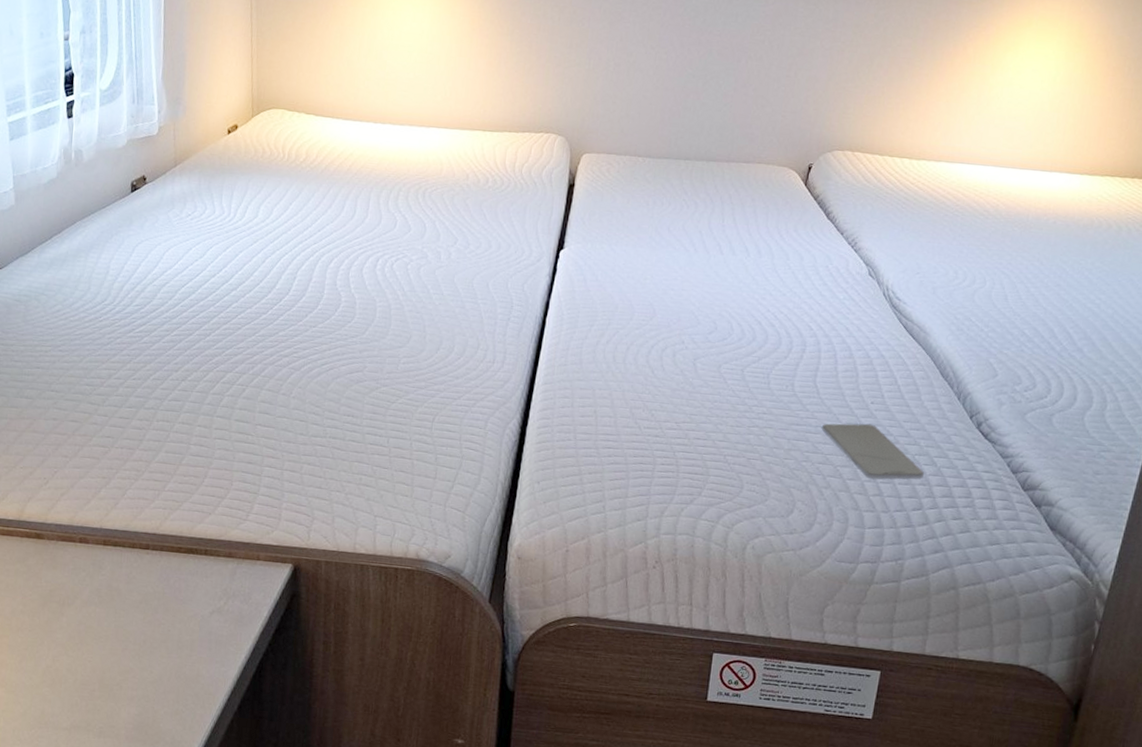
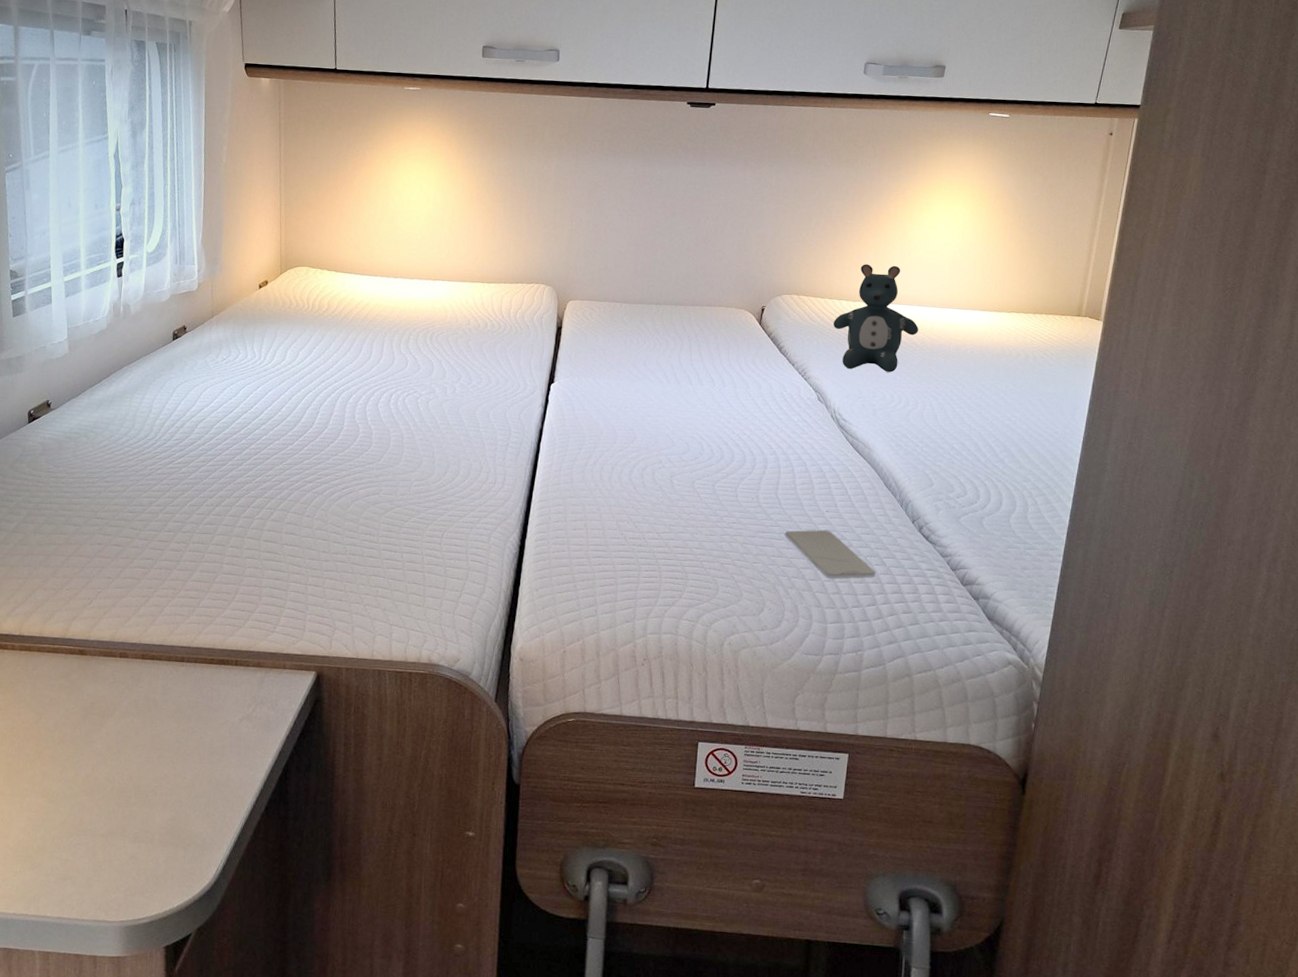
stuffed animal: none [891,115,993,245] -> present [833,264,919,372]

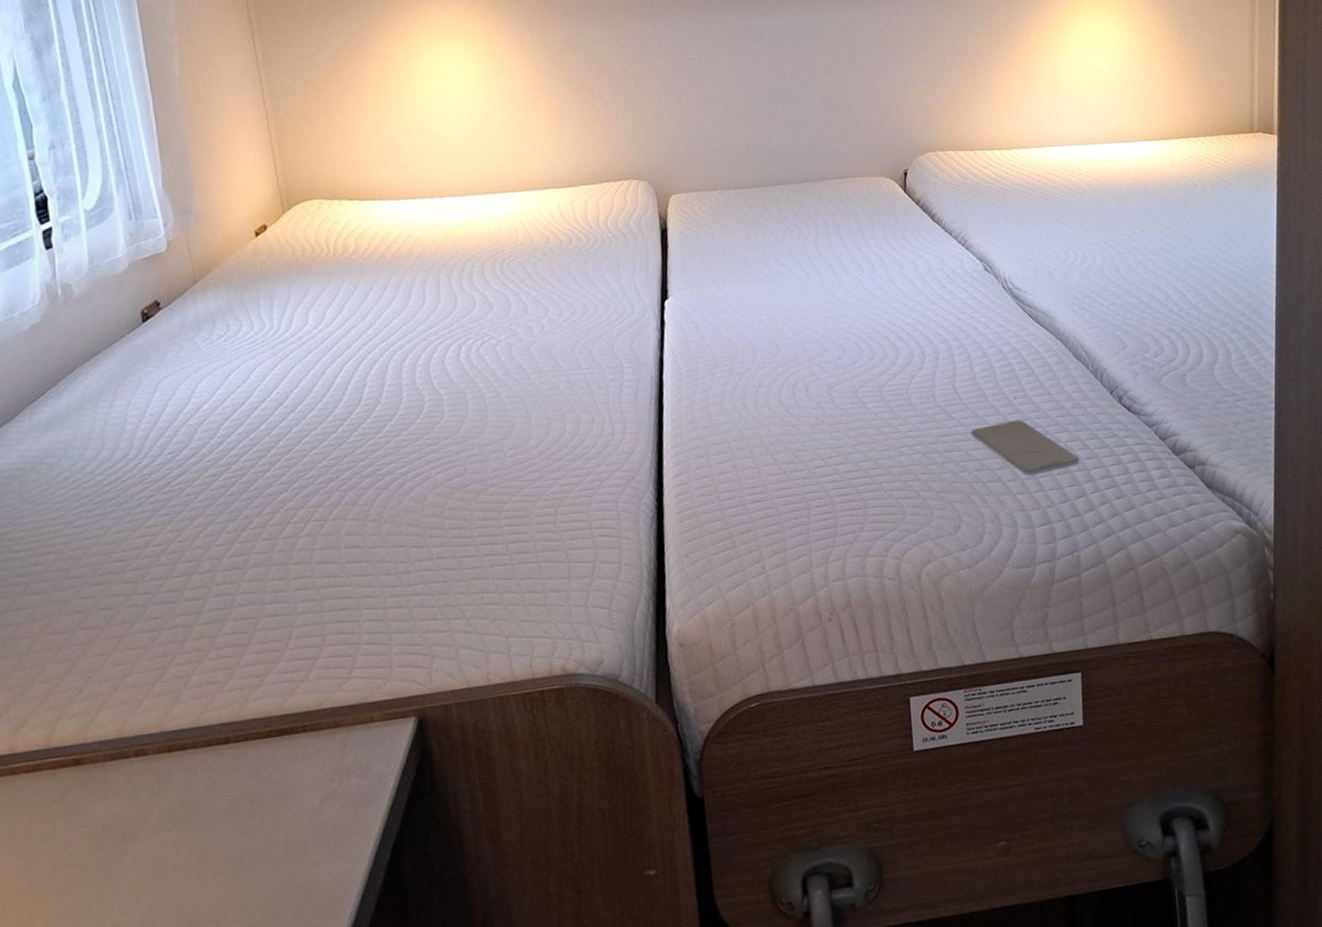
stuffed animal: present [833,264,919,372] -> none [988,101,1085,229]

